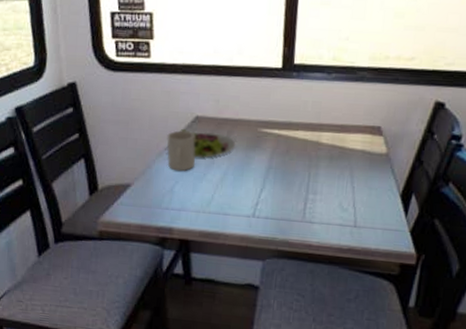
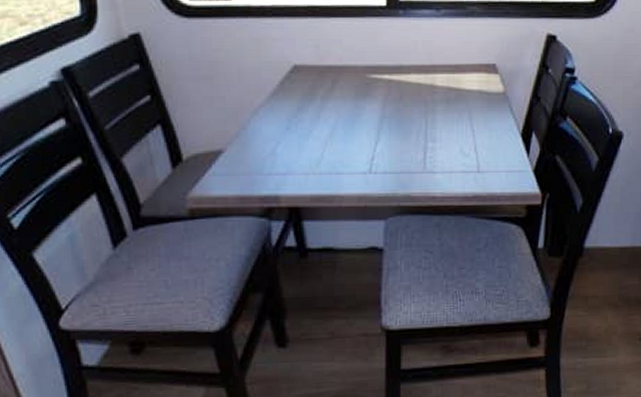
cup: present [166,130,196,172] -> none [262,83,299,130]
salad plate: present [180,128,235,158] -> none [276,80,342,113]

